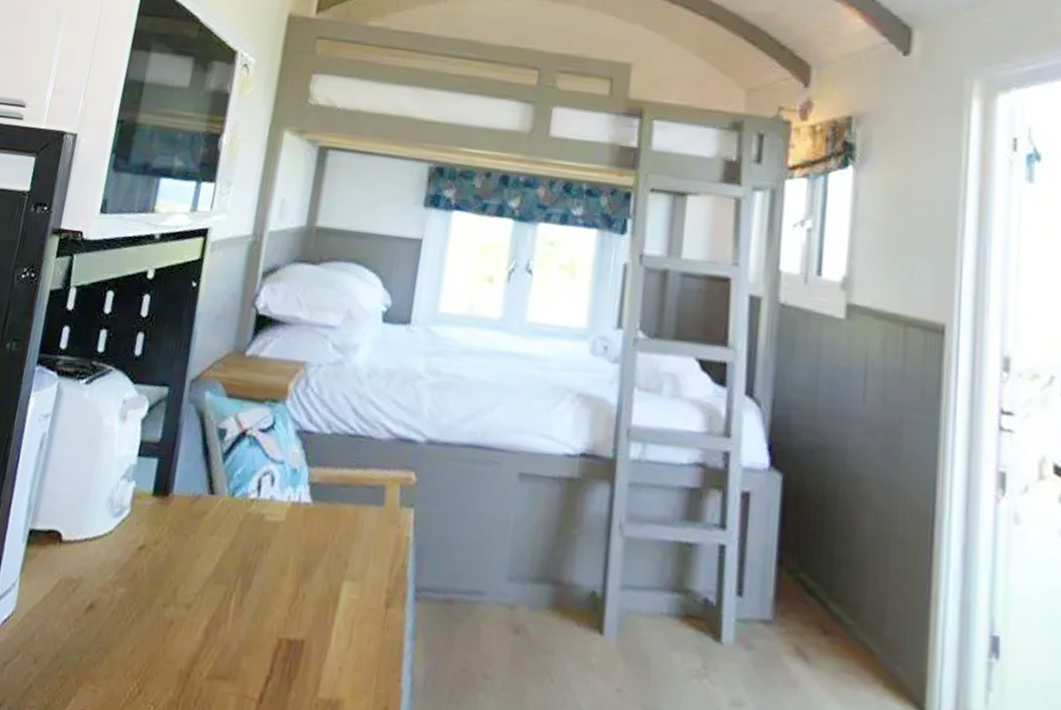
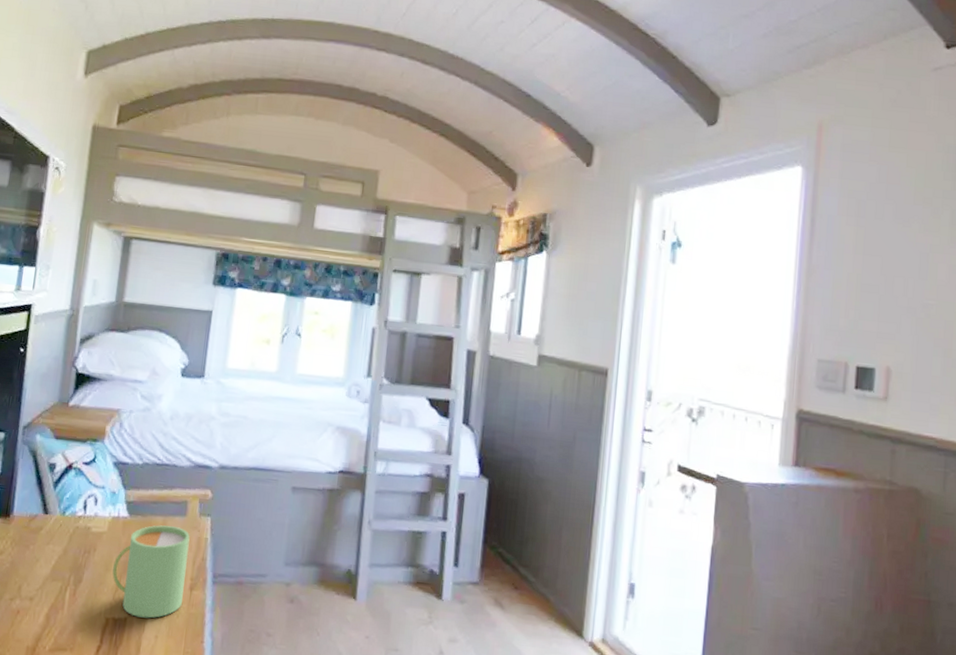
mug: none [288,516,388,643] -> present [112,525,190,618]

